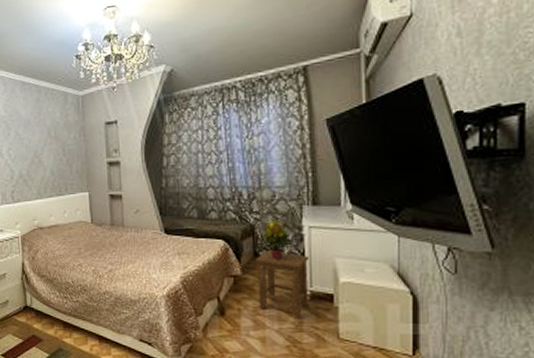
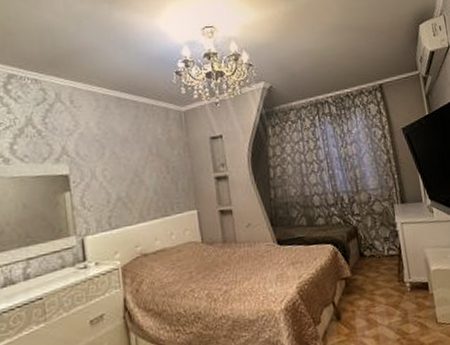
stool: present [255,251,310,319] -> none [361,249,410,311]
potted plant: present [262,220,290,261] -> none [365,220,388,258]

